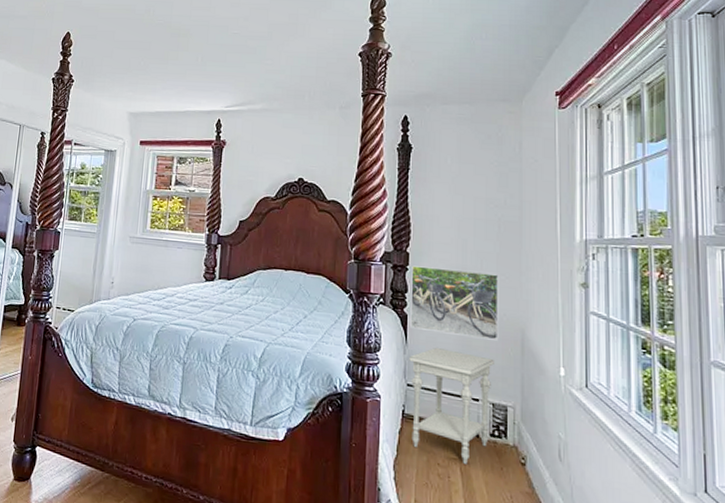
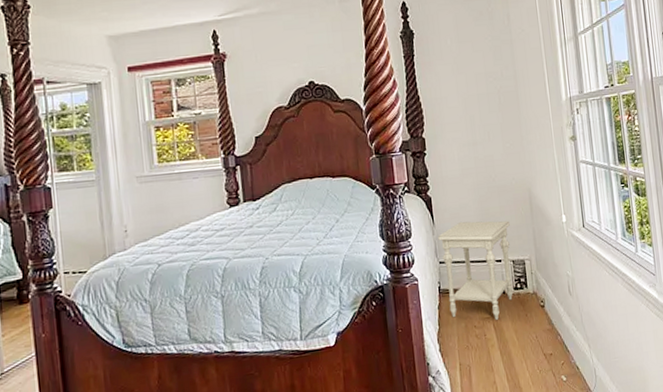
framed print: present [410,265,499,341] -> none [429,143,511,210]

